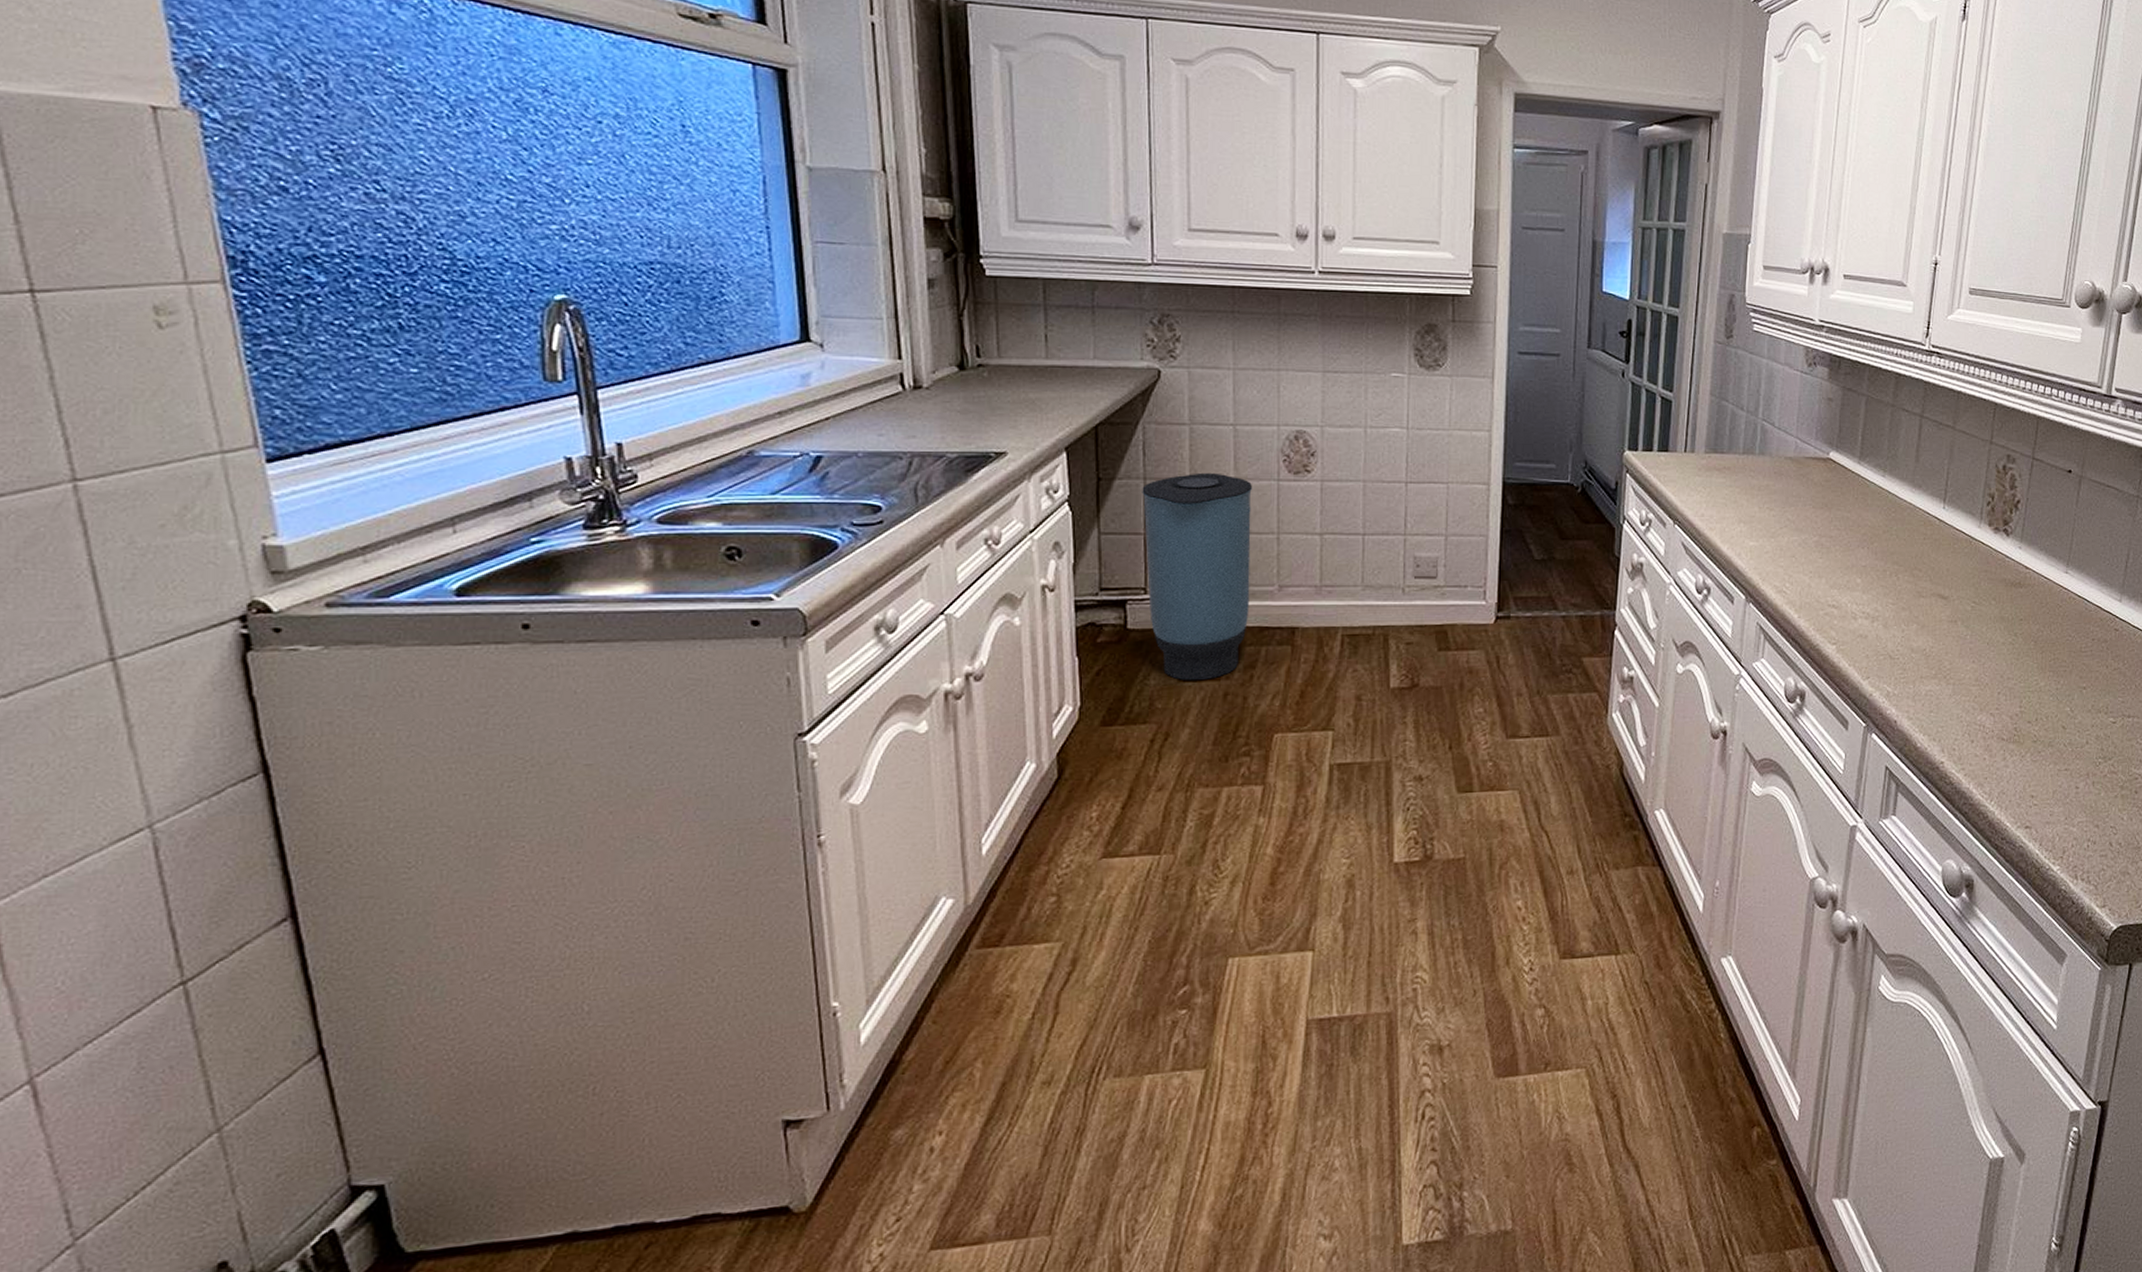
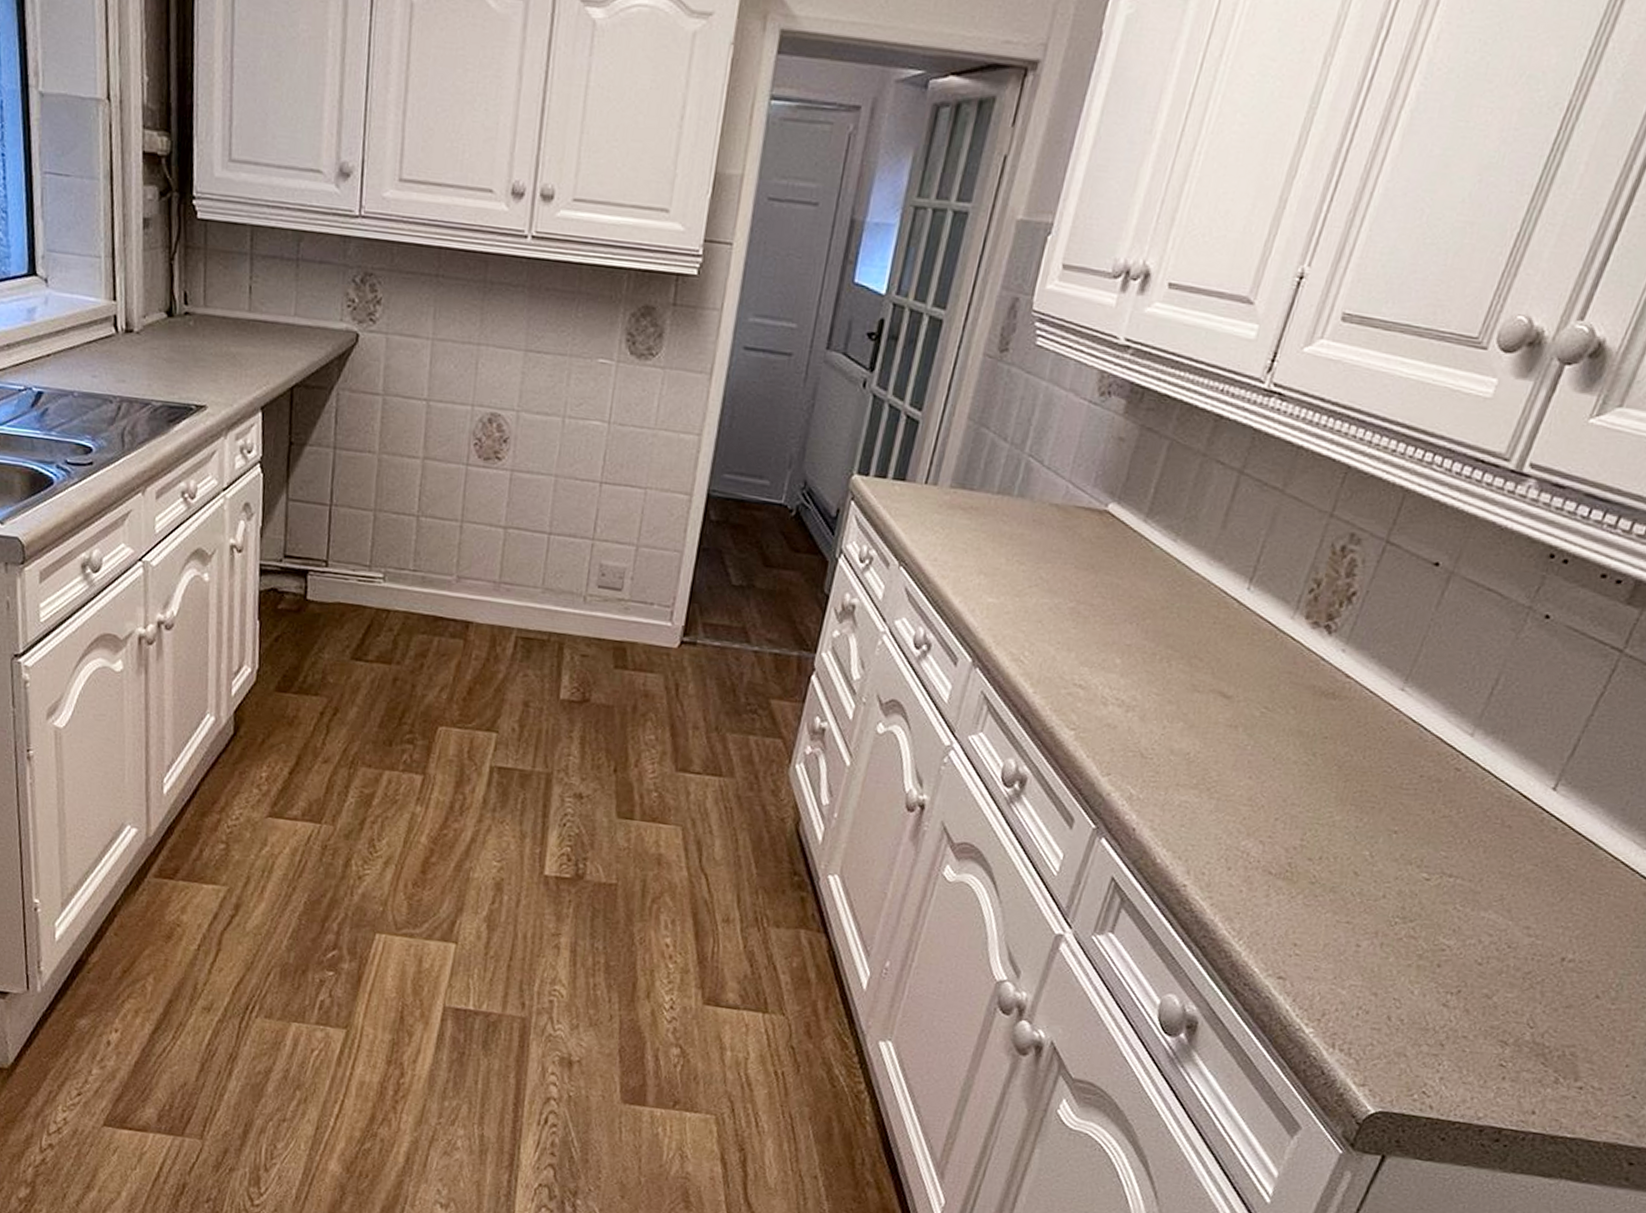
trash can: present [1142,472,1253,680] -> none [329,447,441,662]

